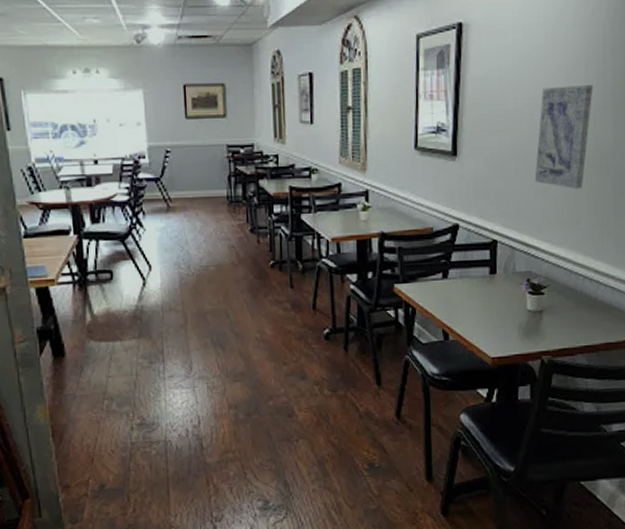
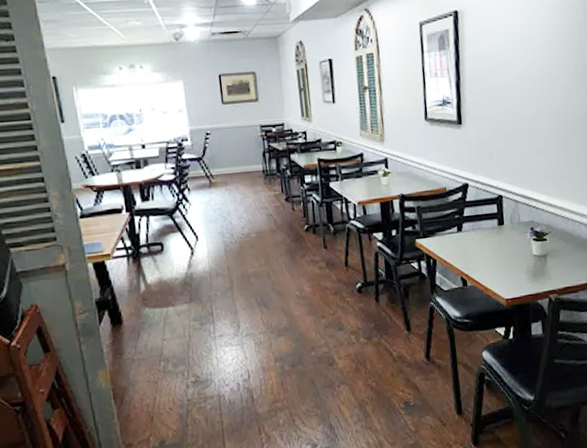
wall art: present [534,84,593,189] -> none [530,57,573,148]

